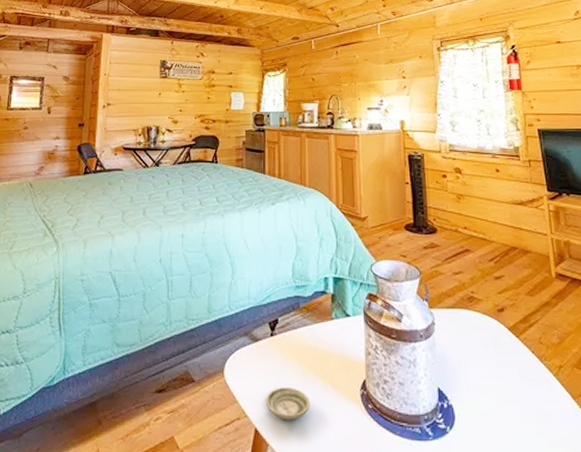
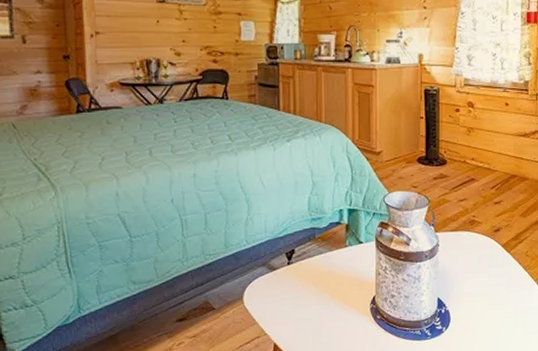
saucer: present [265,387,310,420] -> none [283,307,325,335]

